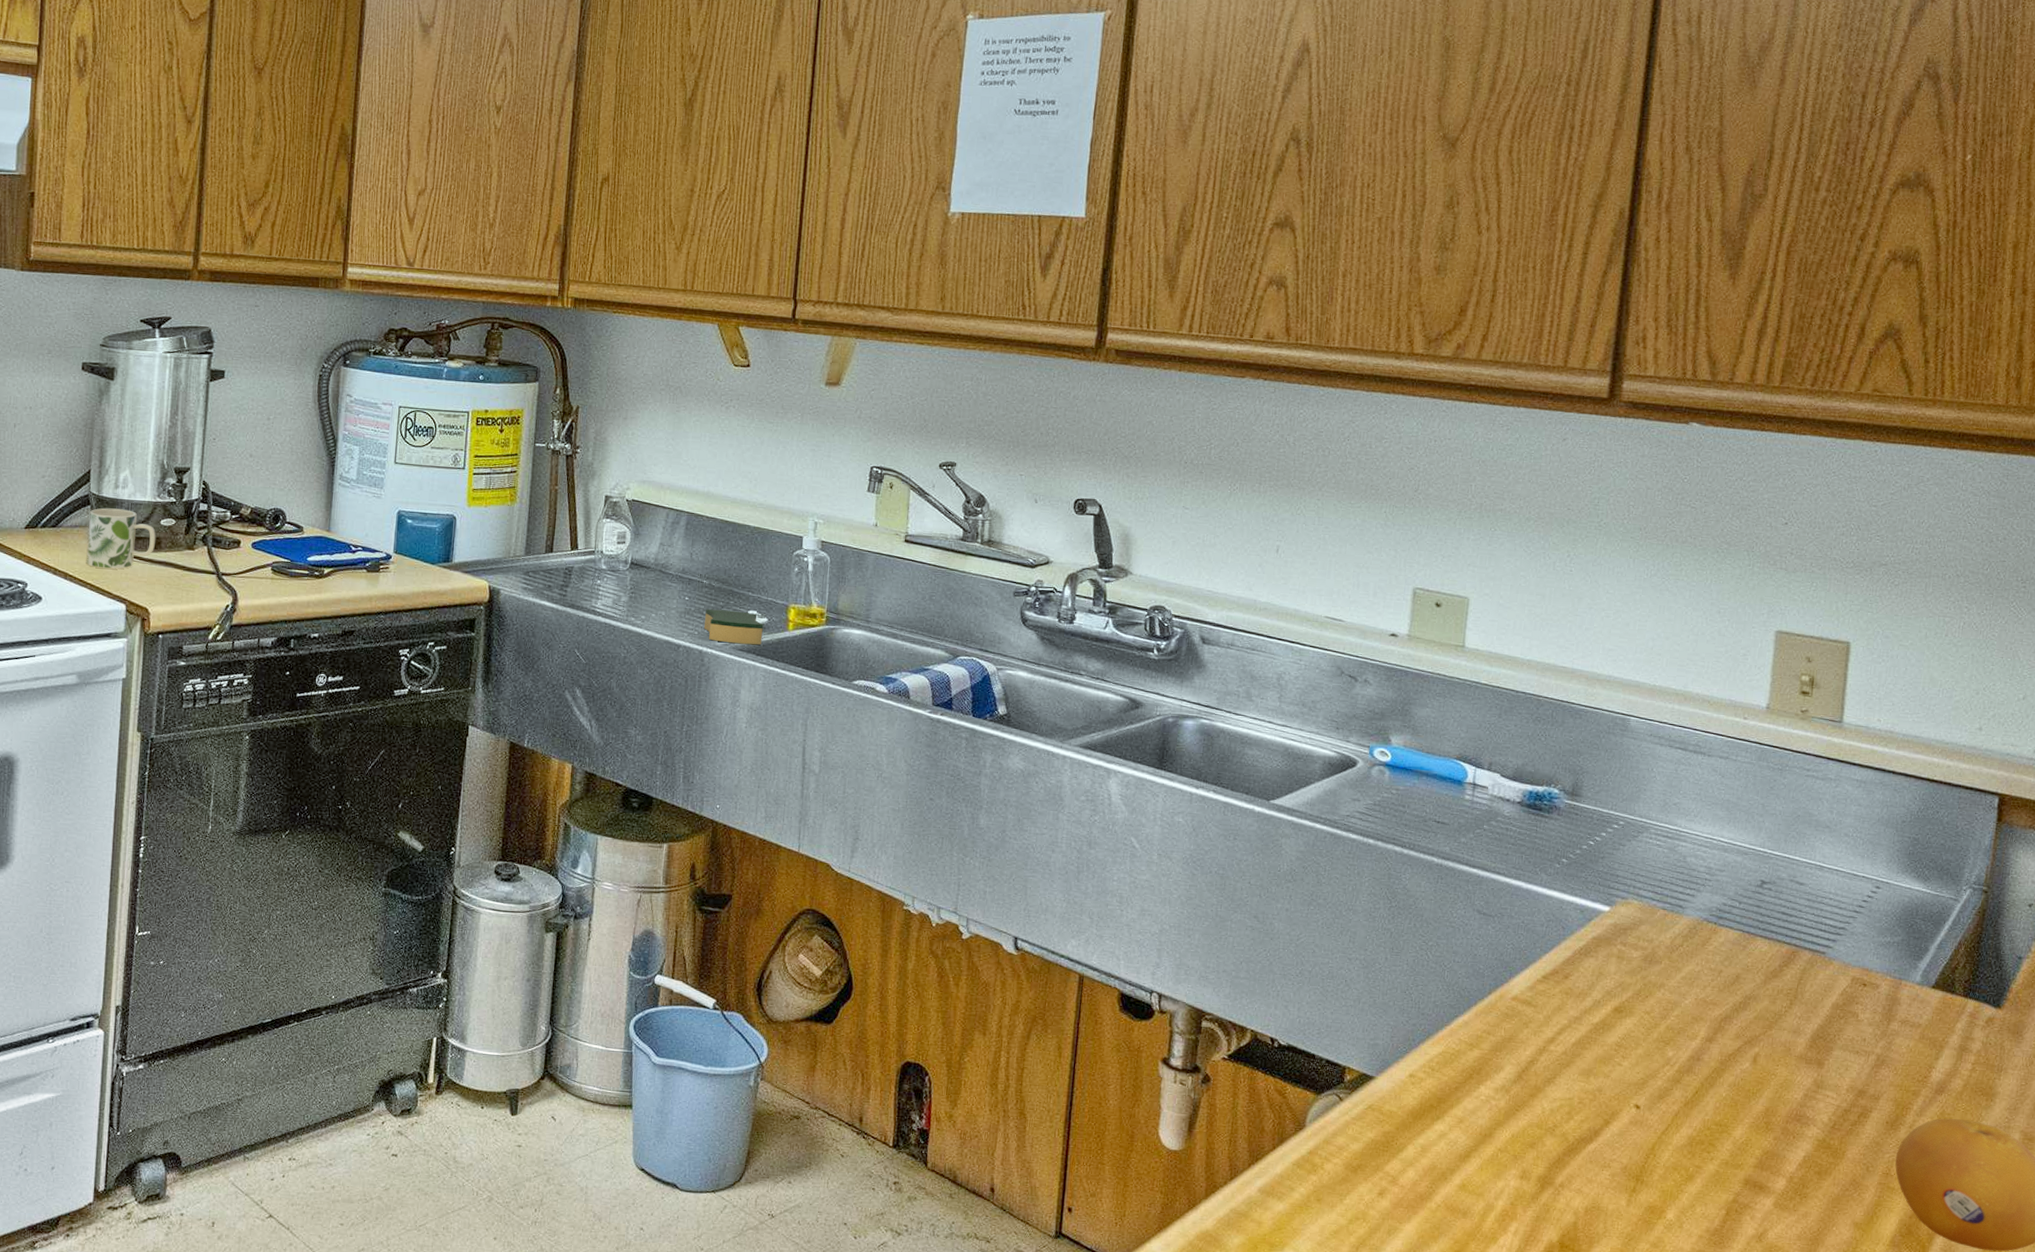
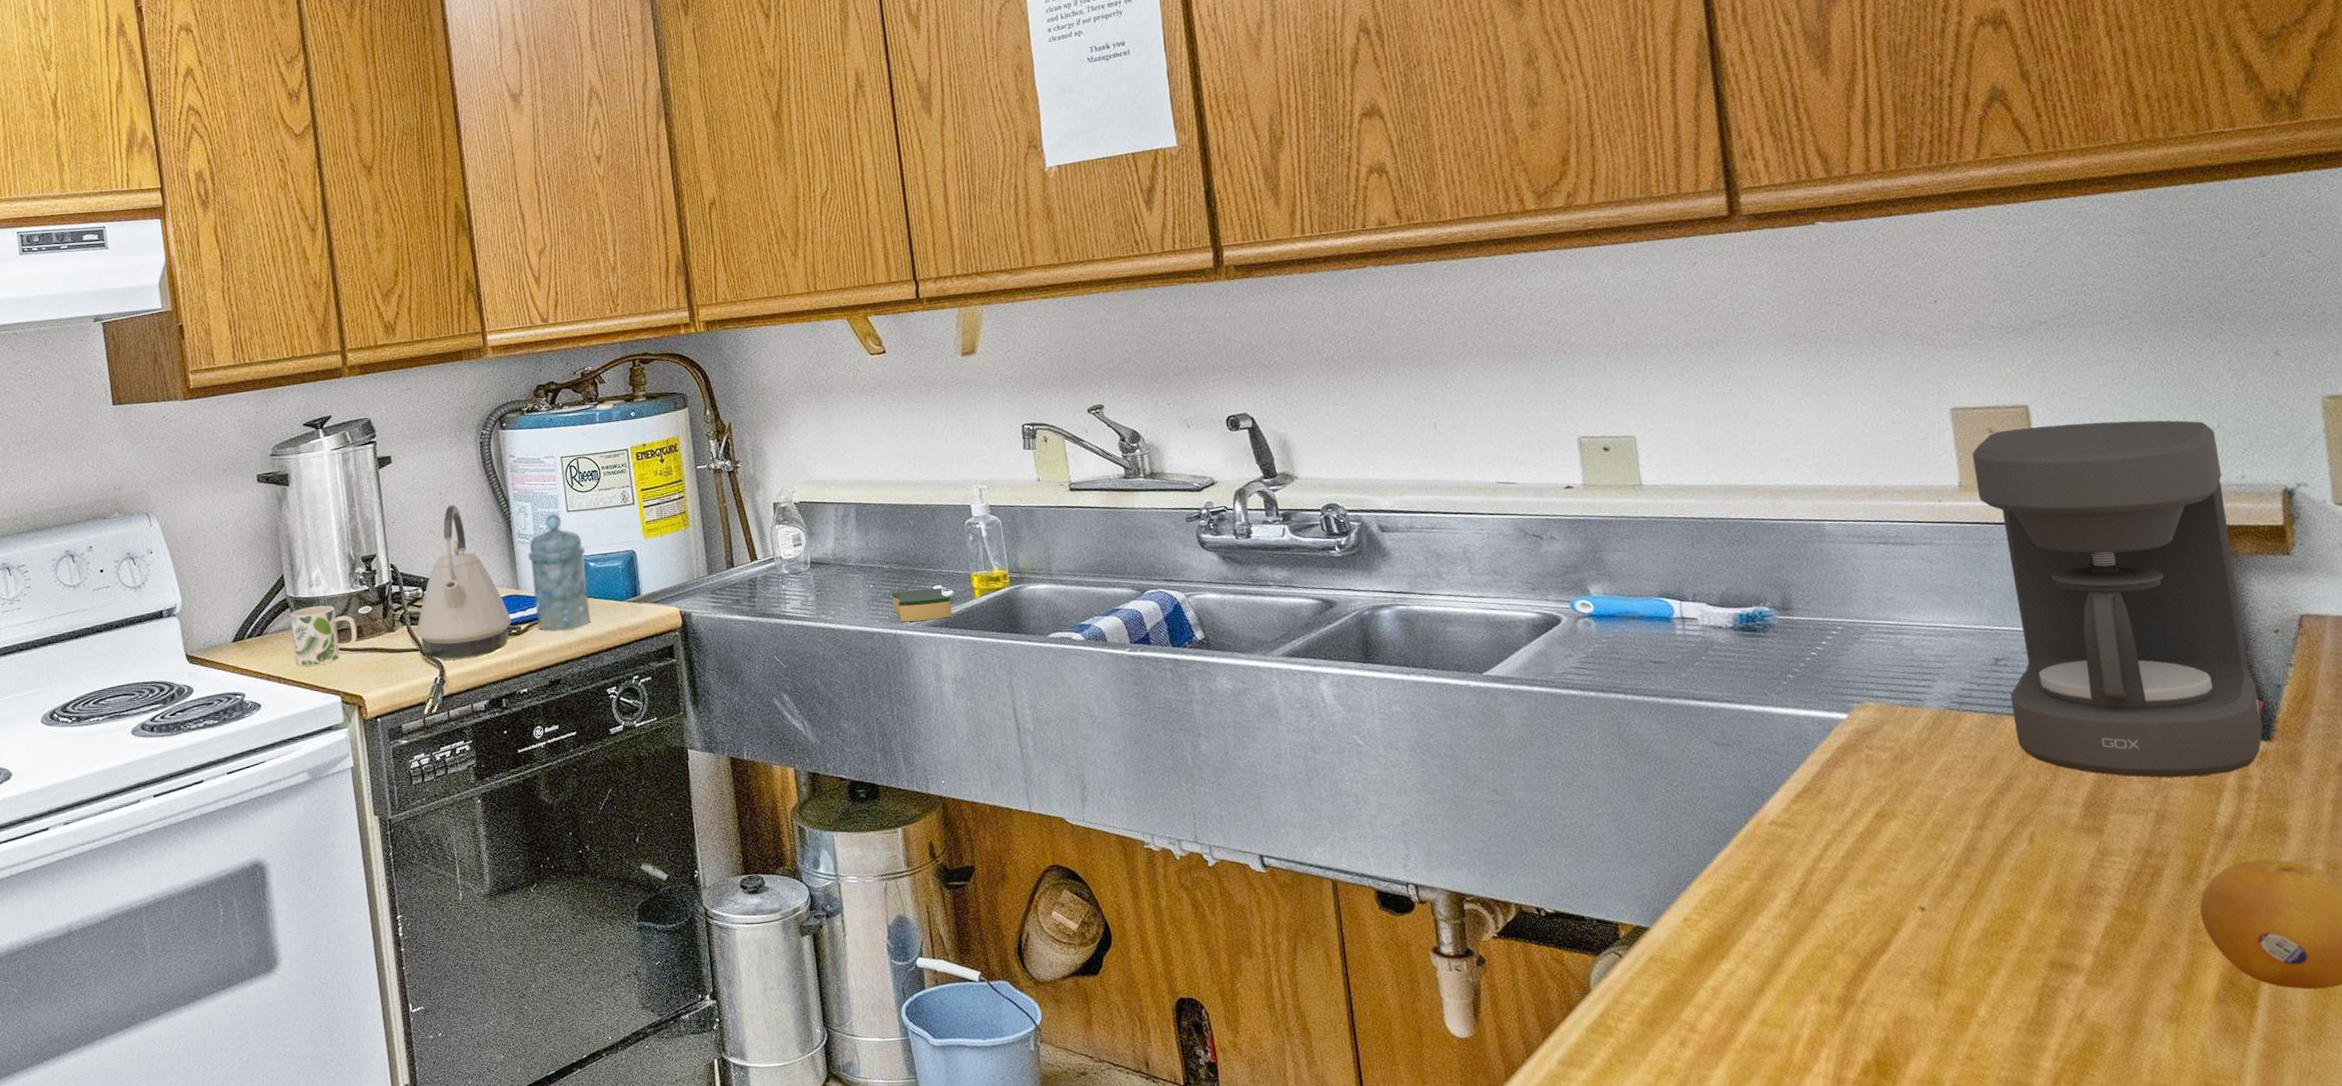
kettle: none [216,432,316,593] -> present [416,504,512,661]
canister: none [342,462,406,583] -> present [528,514,591,632]
coffee maker: none [1764,662,2020,1032] -> present [1971,420,2264,778]

